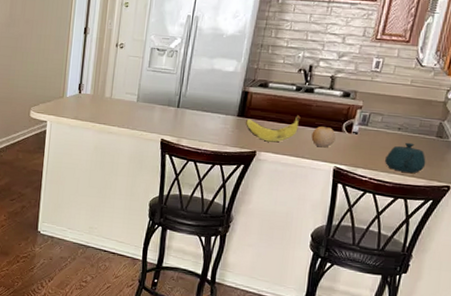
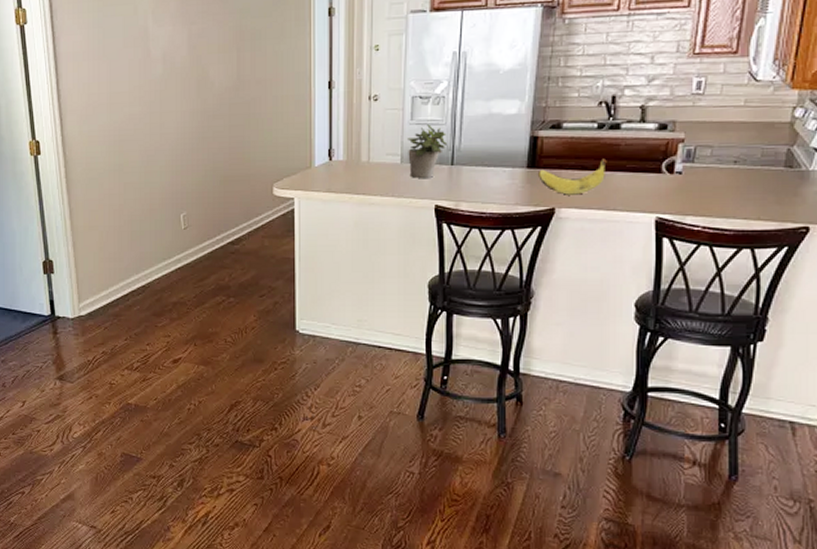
potted plant: none [143,72,176,116] -> present [406,124,448,178]
fruit: present [311,126,336,148] -> none [623,169,654,195]
teapot: present [385,142,426,173] -> none [721,177,774,215]

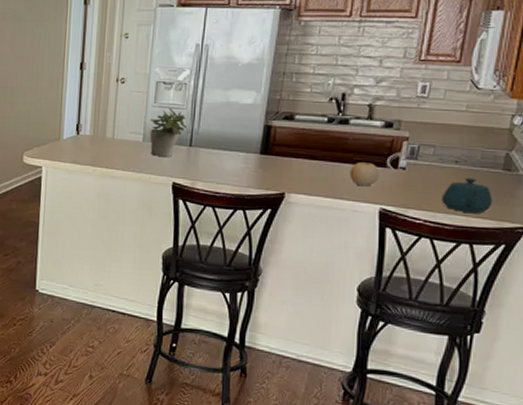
banana: present [537,158,607,195] -> none [269,150,335,182]
fruit: none [623,169,654,195] -> present [350,162,379,187]
teapot: none [721,177,774,215] -> present [442,177,493,213]

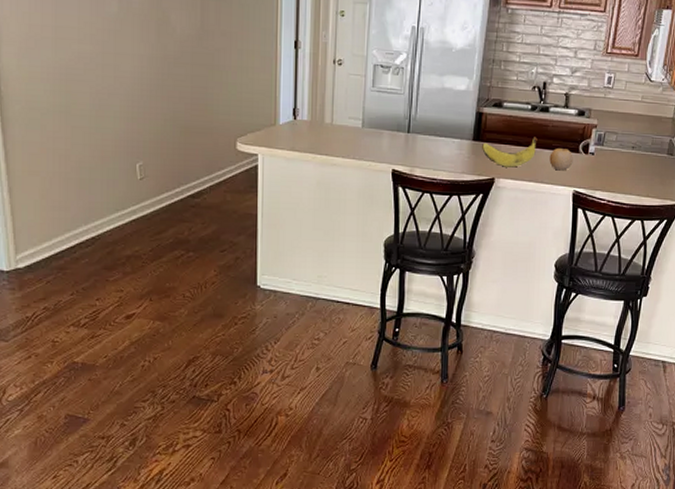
potted plant: present [149,108,188,157] -> none [368,93,405,143]
banana: none [269,150,335,182] -> present [481,137,537,168]
teapot: present [442,177,493,213] -> none [621,161,659,193]

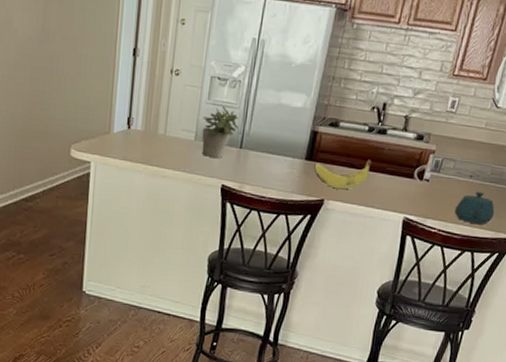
potted plant: none [368,93,405,143] -> present [201,106,239,158]
fruit: present [549,148,573,171] -> none [382,172,407,196]
teapot: none [621,161,659,193] -> present [454,191,495,224]

